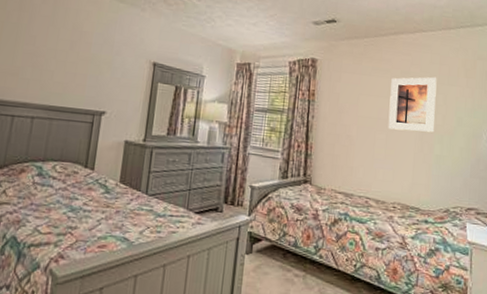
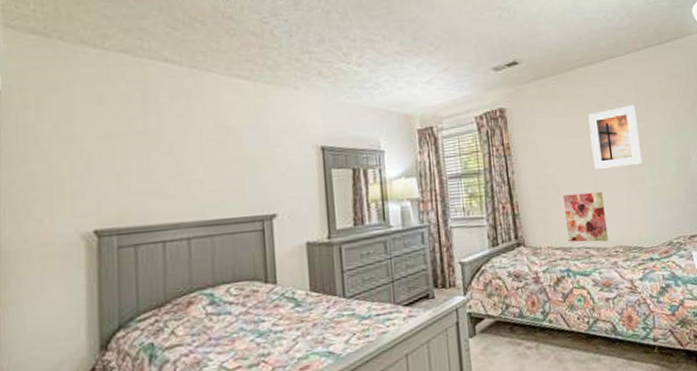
wall art: none [352,146,392,196] -> present [562,191,608,243]

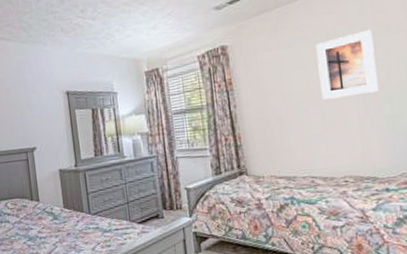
wall art: present [562,191,608,243] -> none [286,121,337,172]

